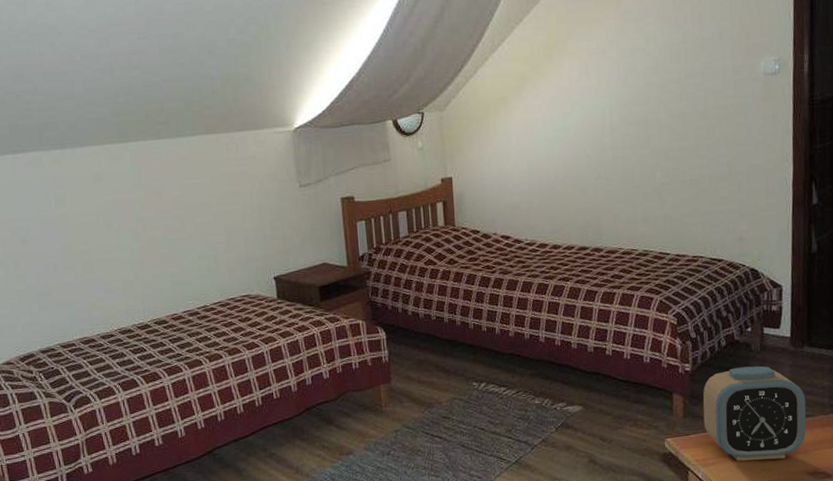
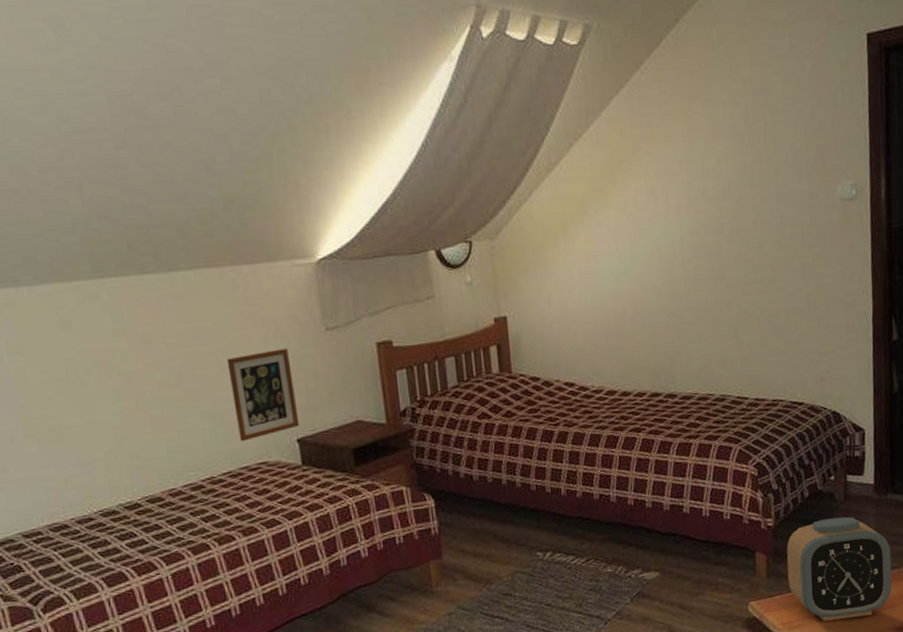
picture frame: none [220,201,276,277] -> present [226,348,300,442]

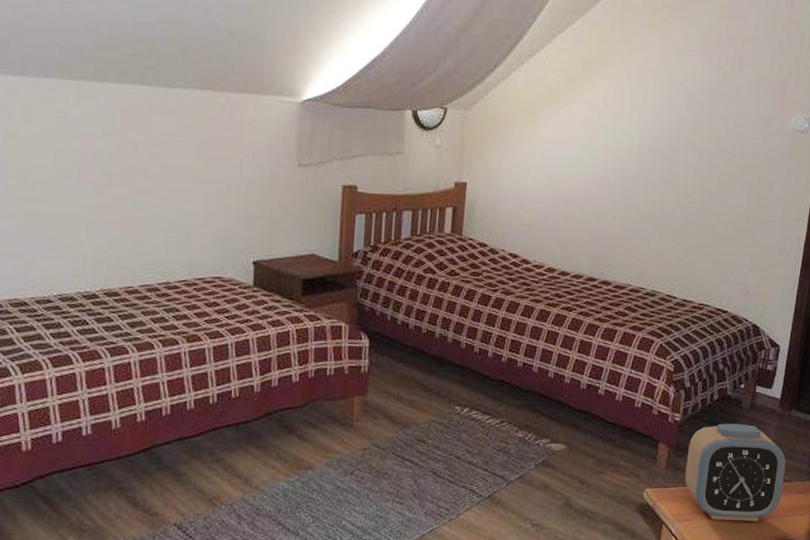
picture frame: present [226,348,300,442] -> none [200,175,261,255]

